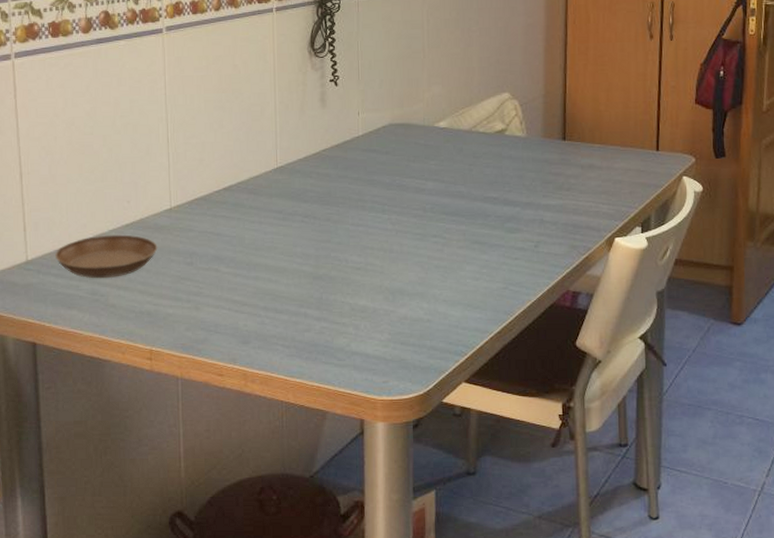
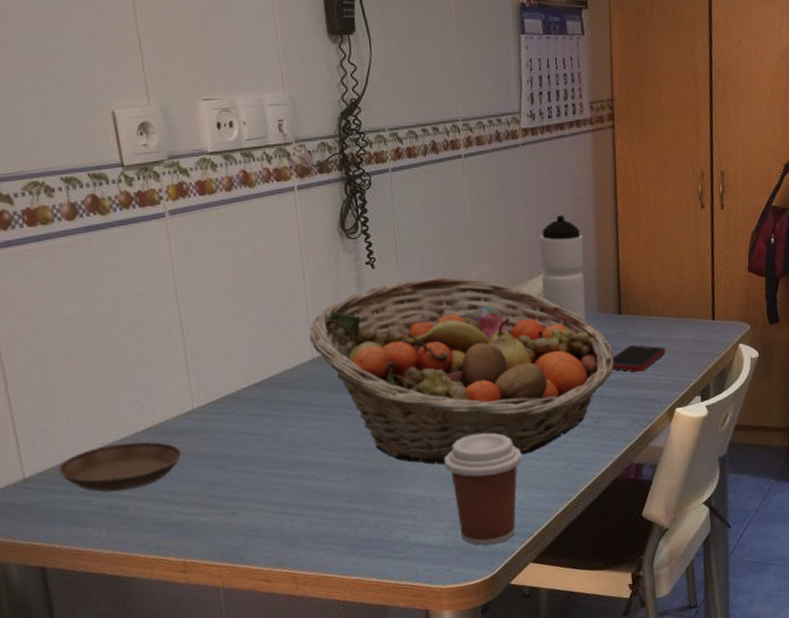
fruit basket: none [276,96,557,277] -> present [310,277,615,465]
coffee cup: none [388,249,462,360] -> present [444,433,523,546]
water bottle: none [490,41,533,143] -> present [540,215,586,319]
cell phone: none [553,172,608,199] -> present [612,345,666,372]

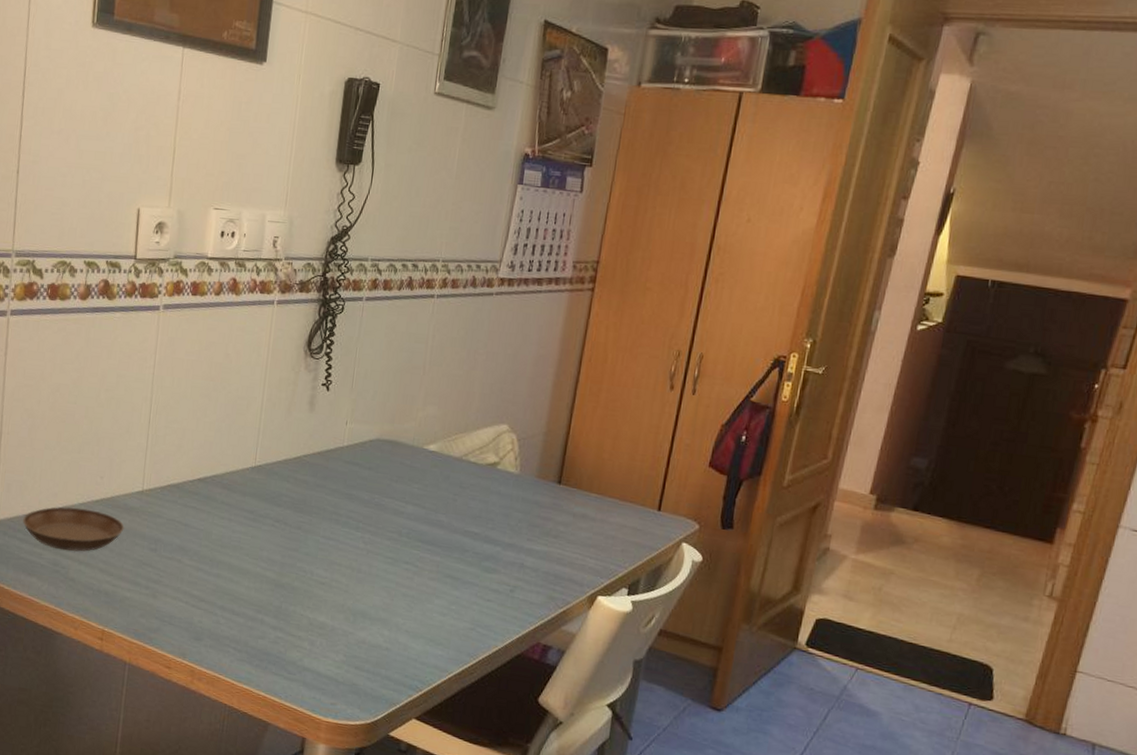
fruit basket: present [310,277,615,465] -> none [256,407,545,607]
coffee cup: present [444,433,523,546] -> none [351,573,429,691]
water bottle: present [540,215,586,319] -> none [483,370,538,482]
cell phone: present [612,345,666,372] -> none [539,519,600,549]

